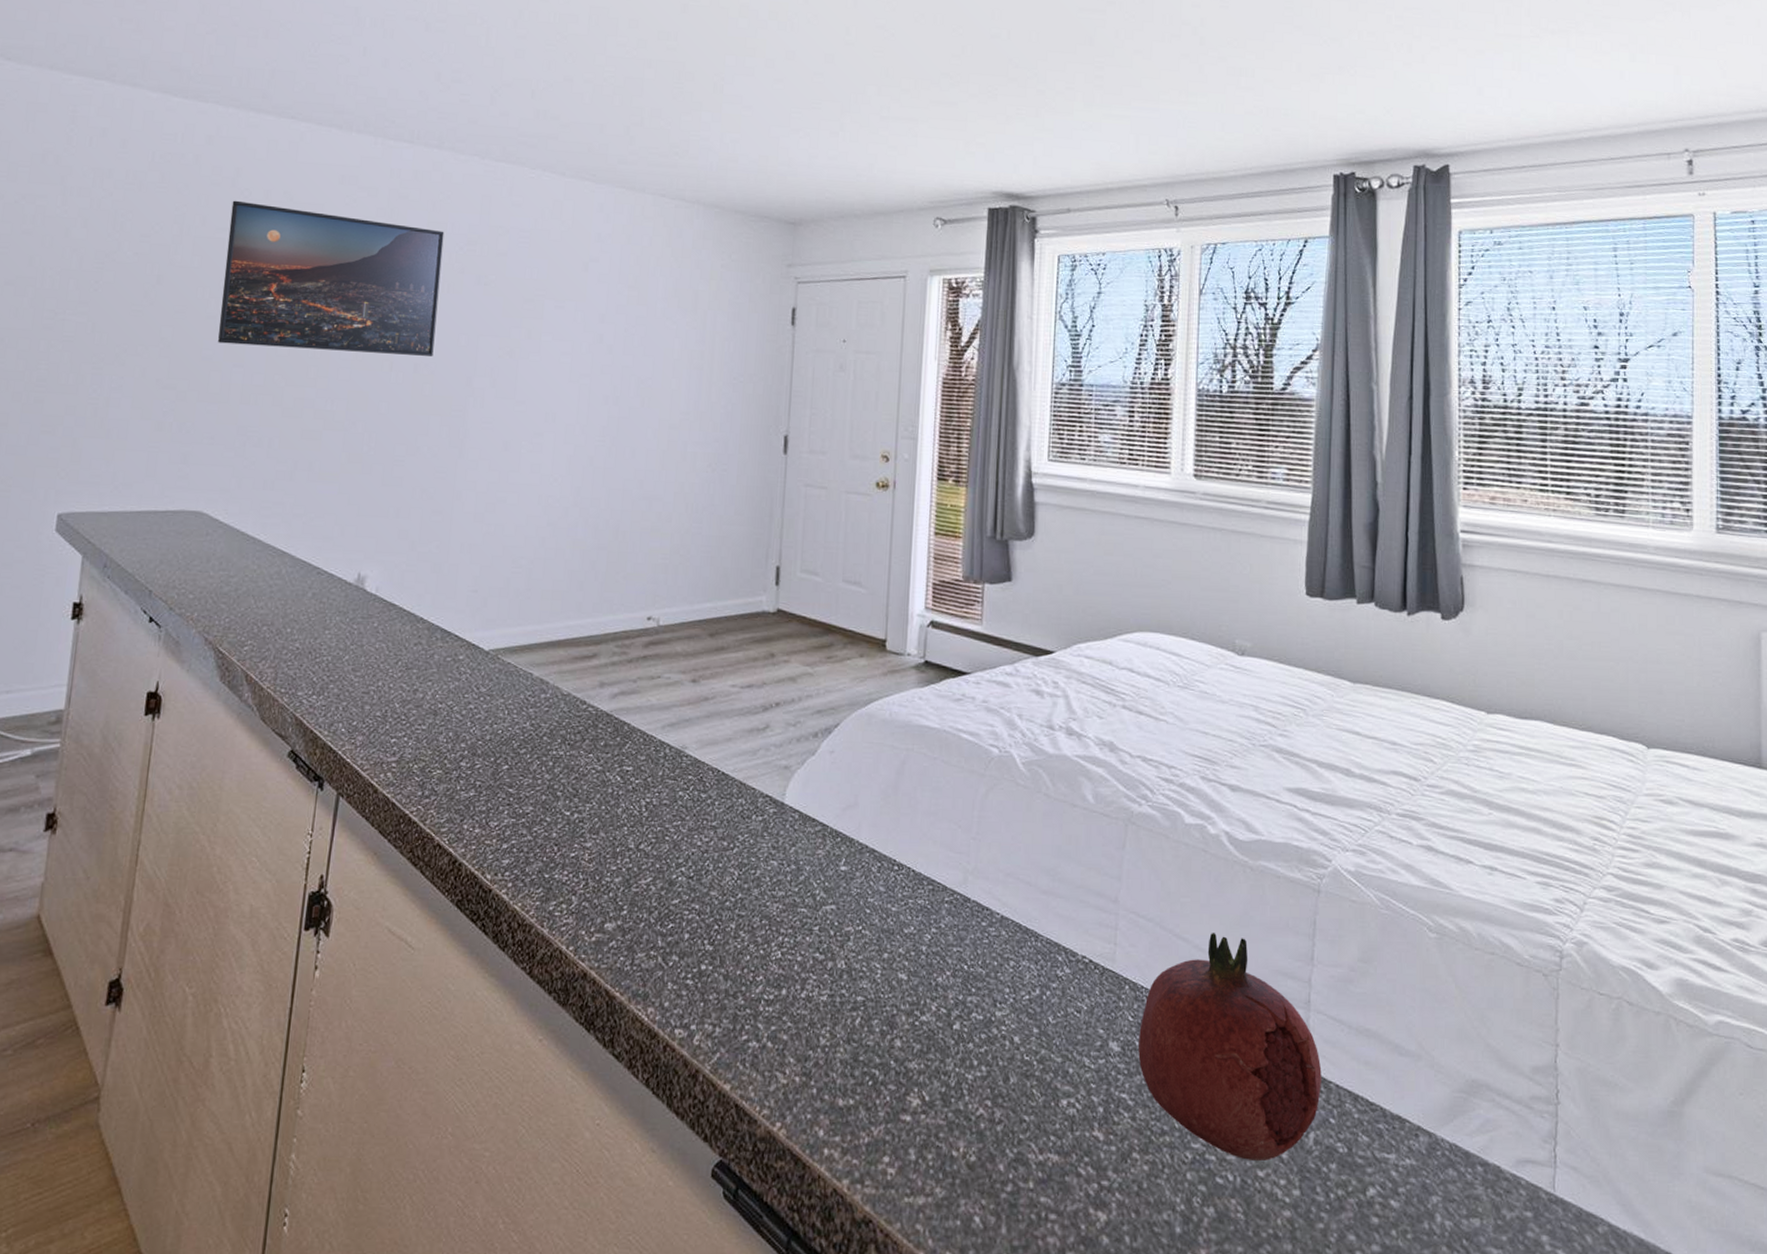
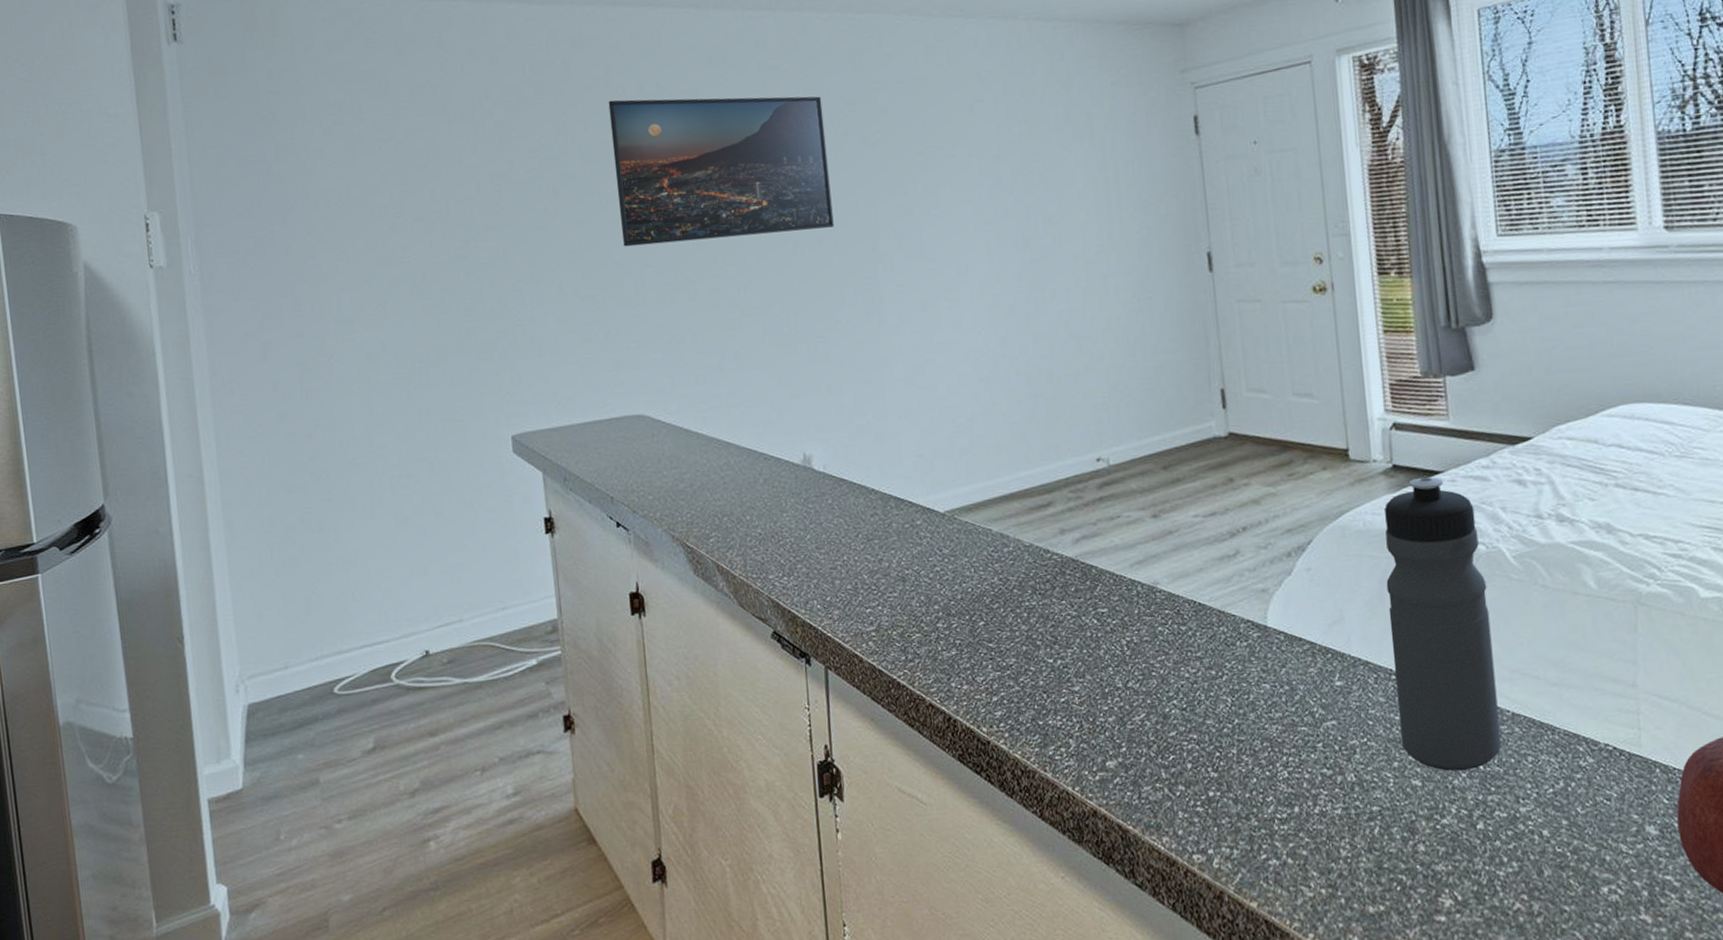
water bottle: none [895,676,995,969] -> present [1385,477,1502,771]

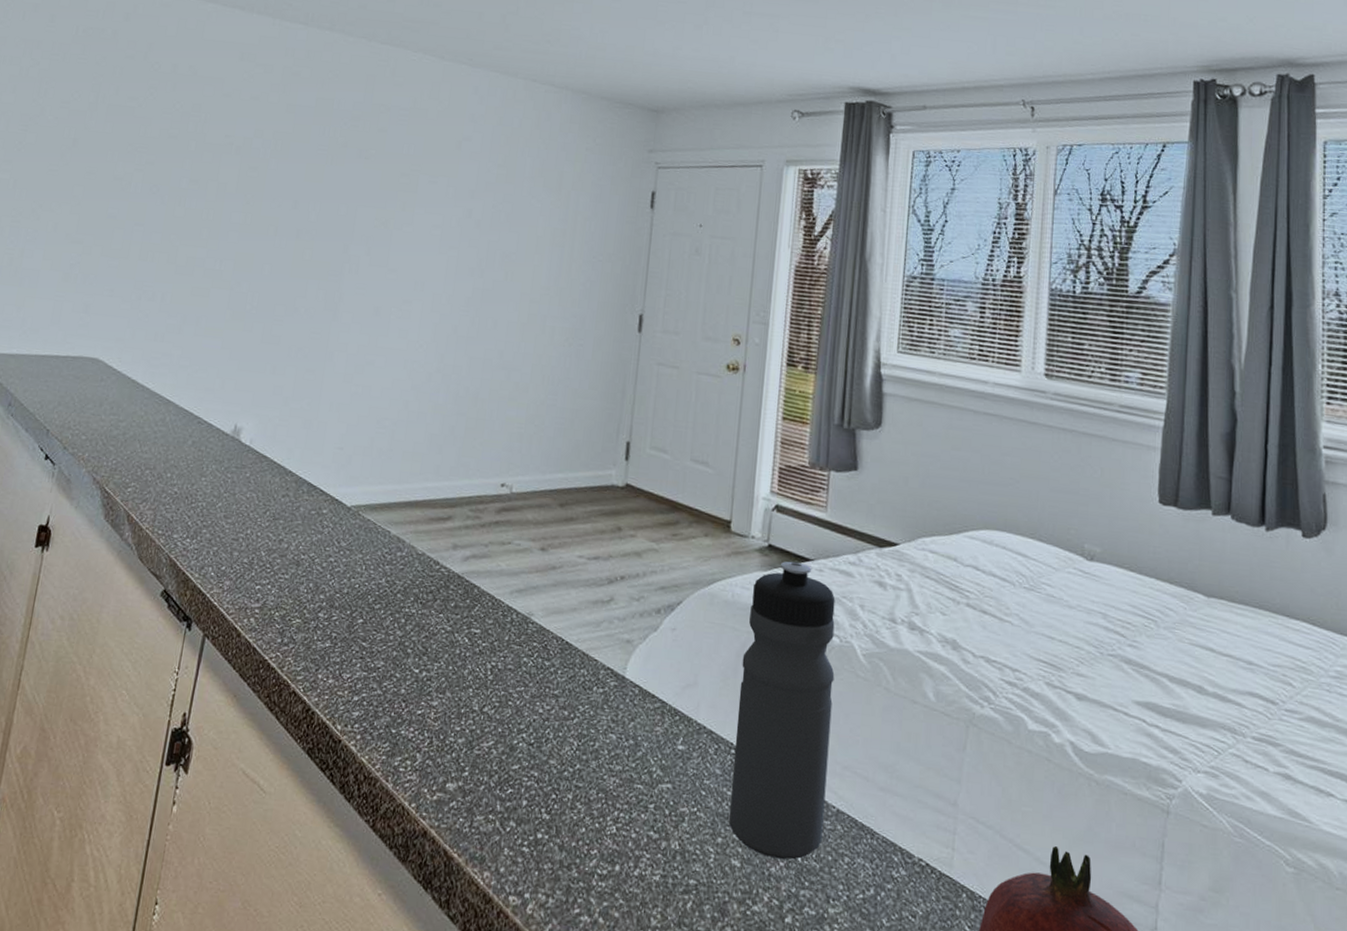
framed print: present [608,96,834,247] -> none [123,72,331,224]

